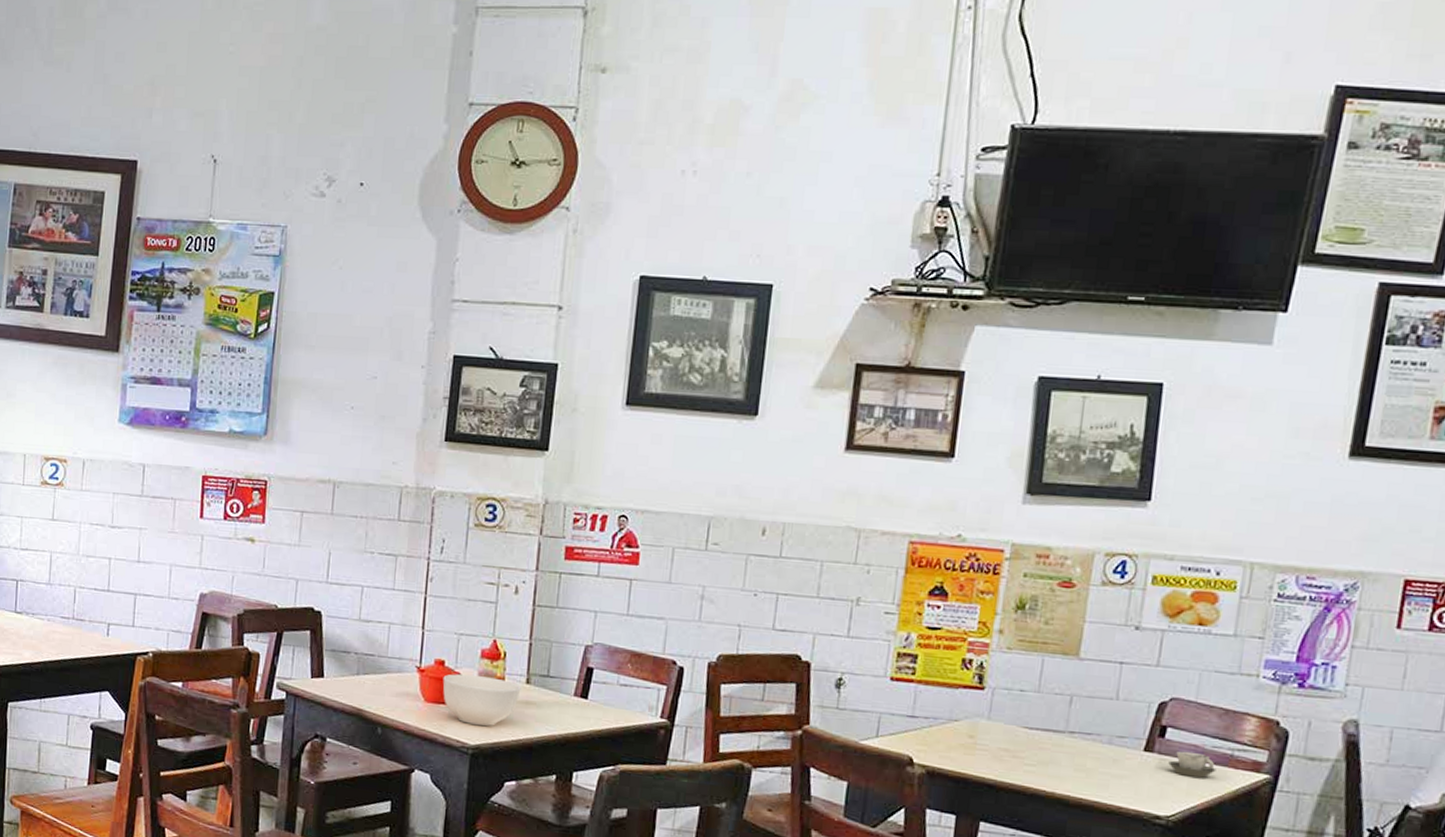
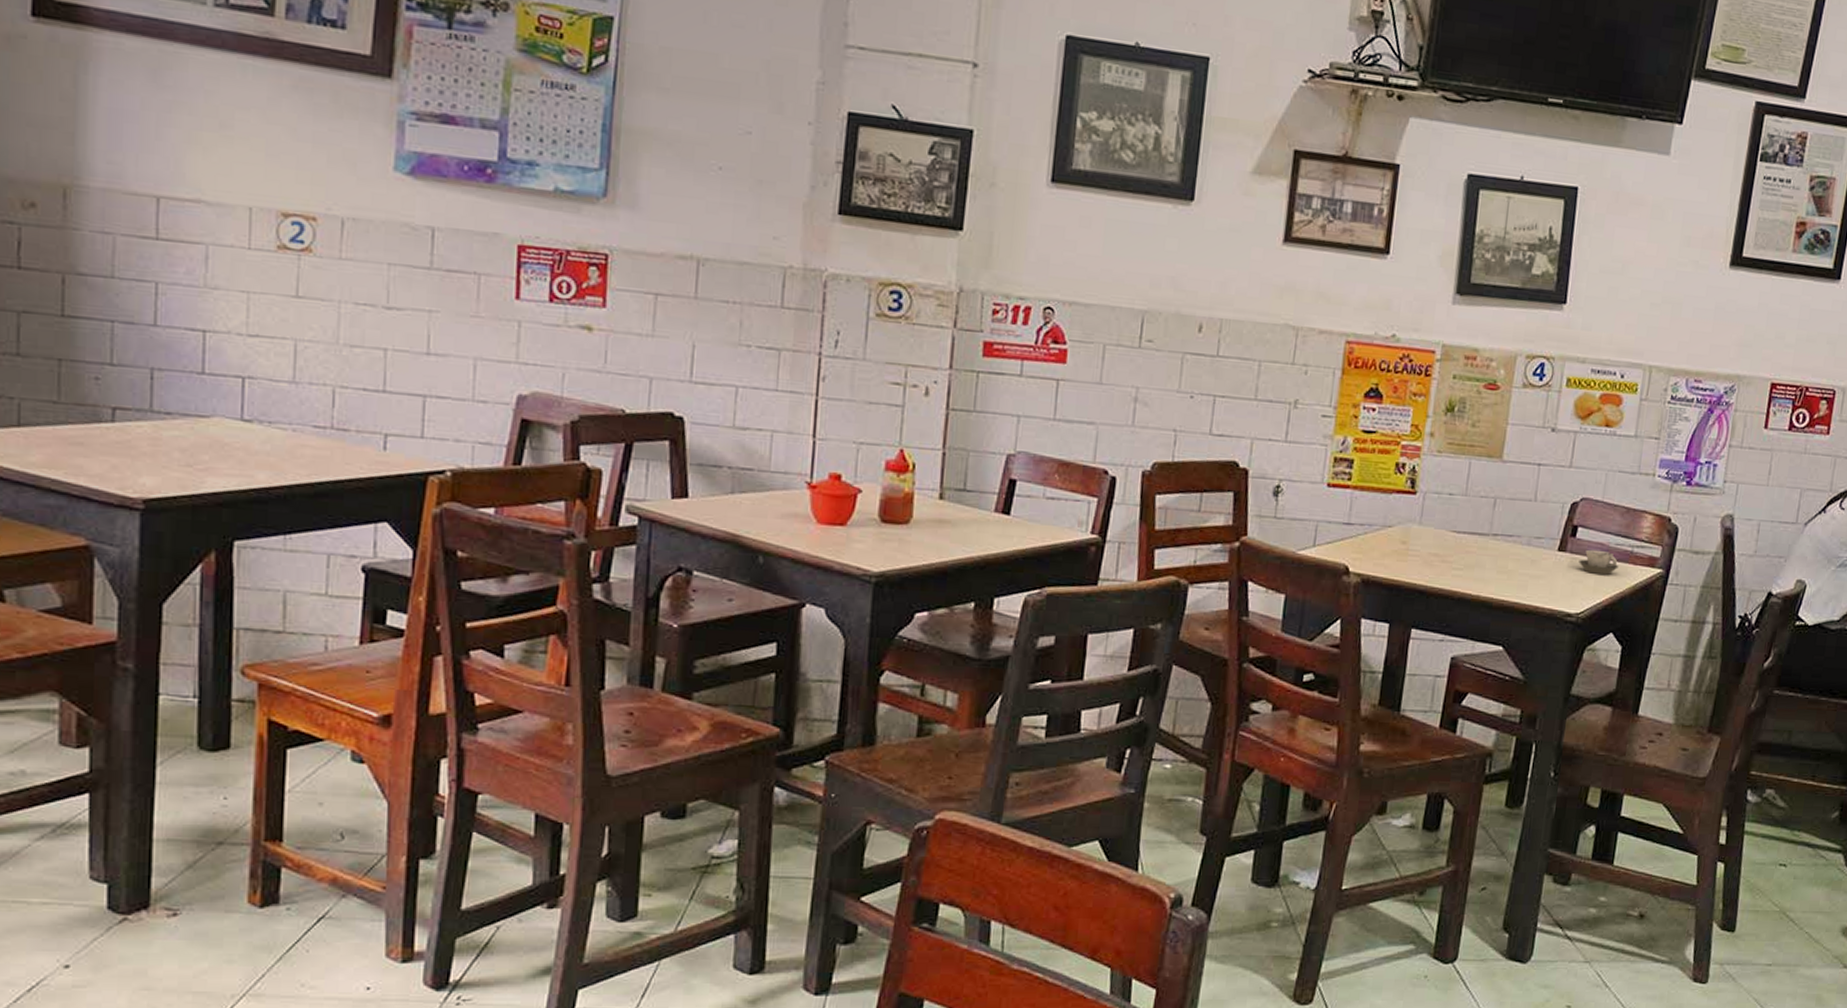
bowl: present [442,674,521,727] -> none [839,490,934,550]

